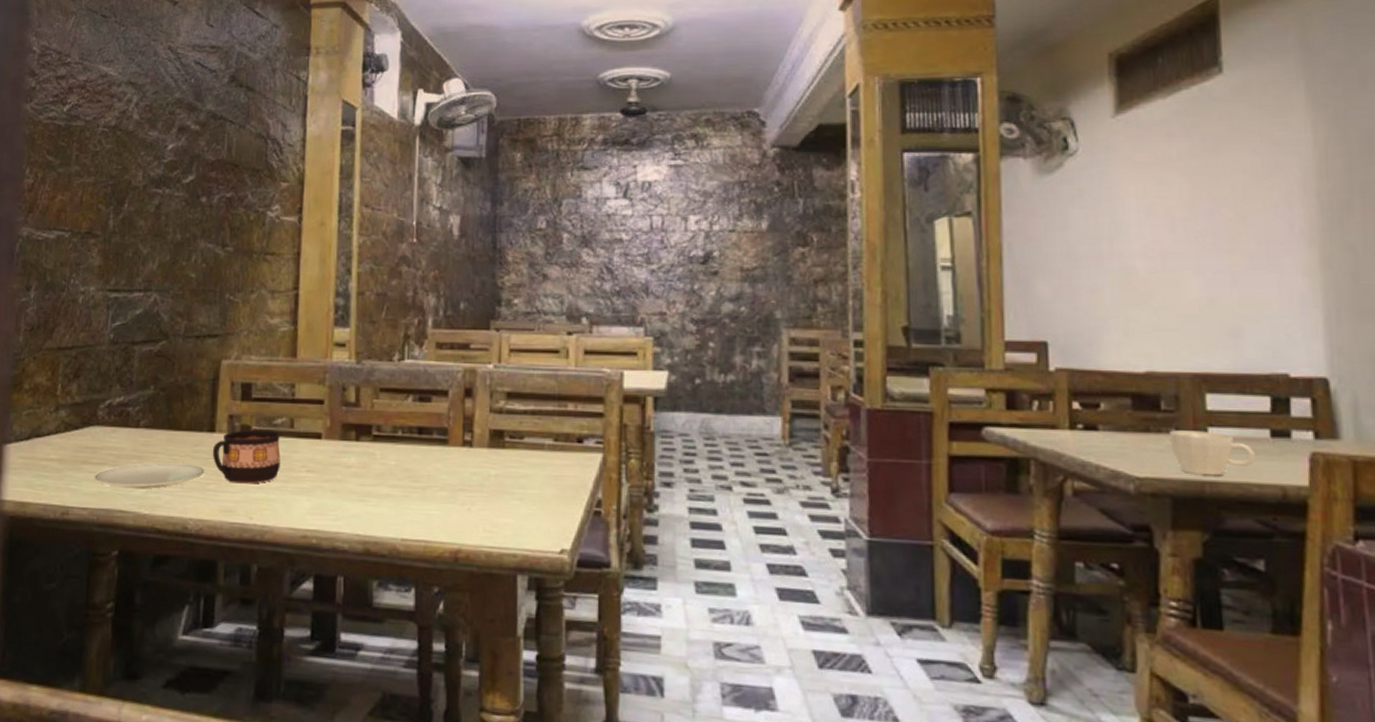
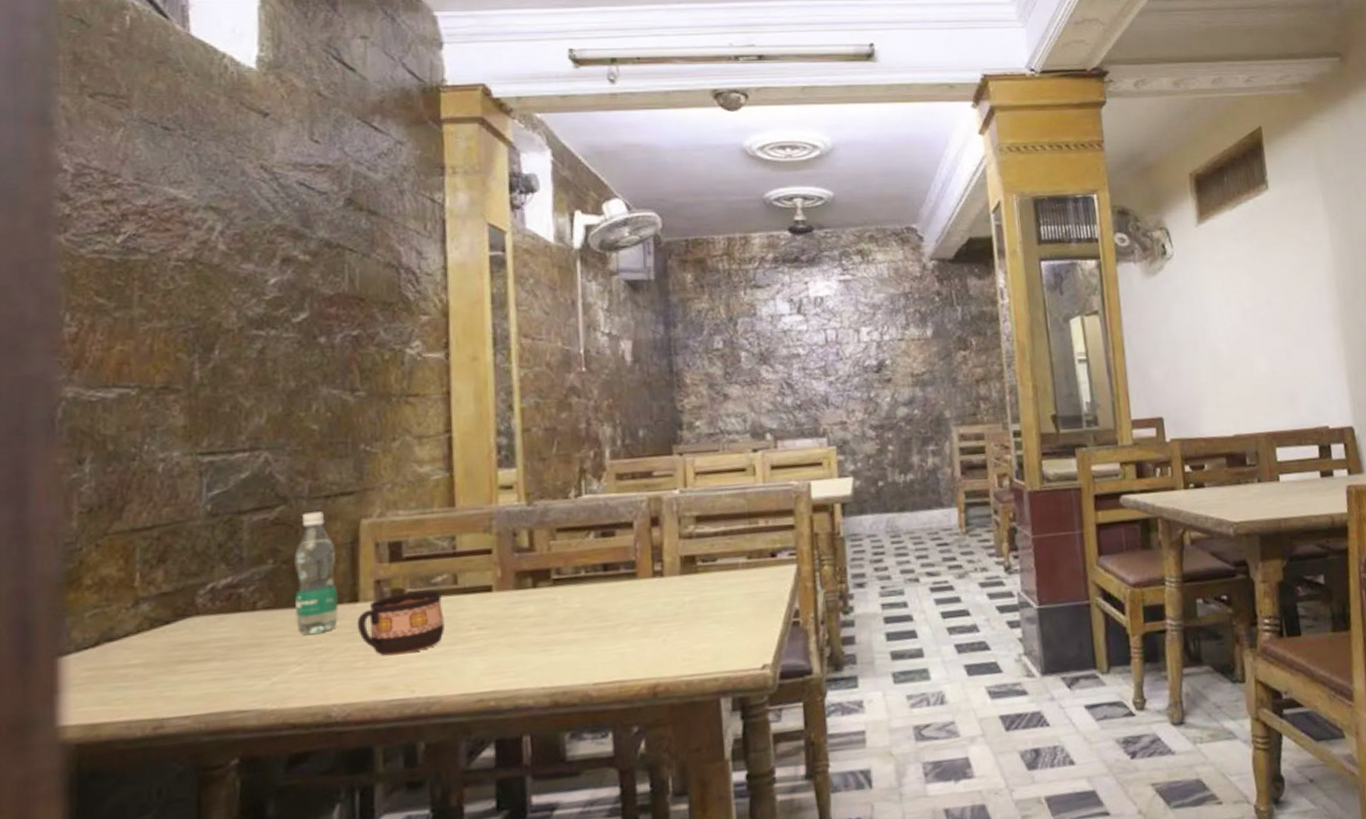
plate: present [94,462,205,489] -> none [197,642,349,685]
bottle: none [167,349,201,454] -> present [294,512,338,635]
cup: present [1169,430,1256,476] -> none [1254,478,1312,515]

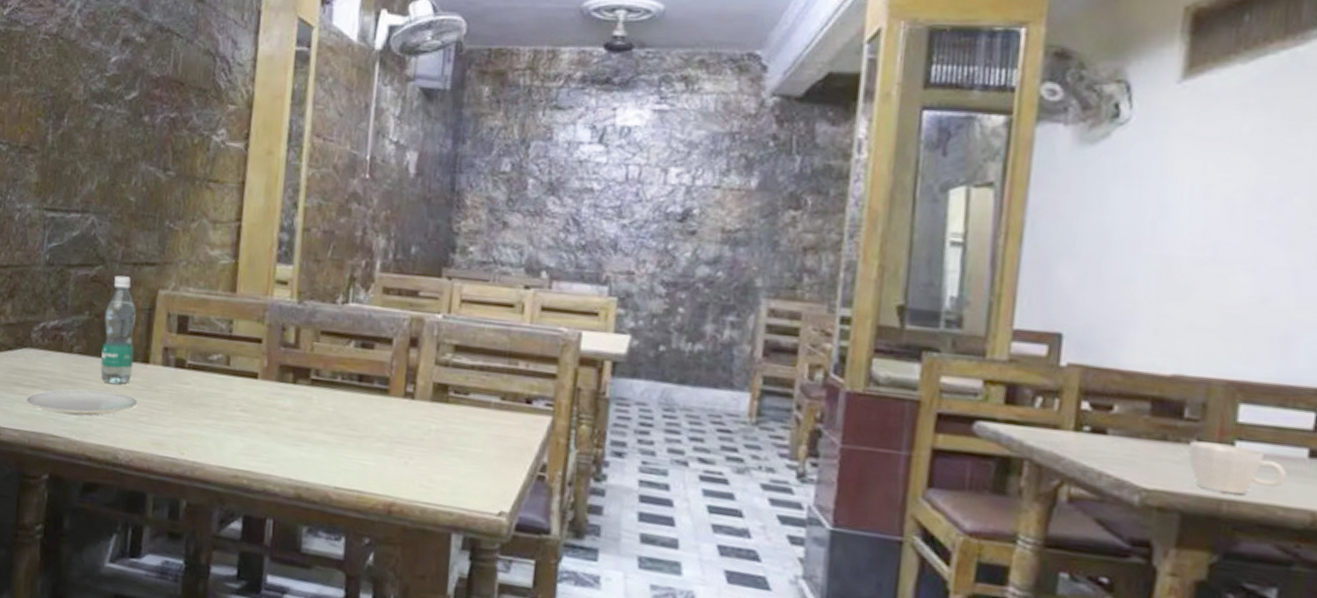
plate: none [197,642,349,685] -> present [26,389,138,416]
cup: present [356,590,445,656] -> none [145,363,215,419]
cup: none [1254,478,1312,515] -> present [1188,441,1287,495]

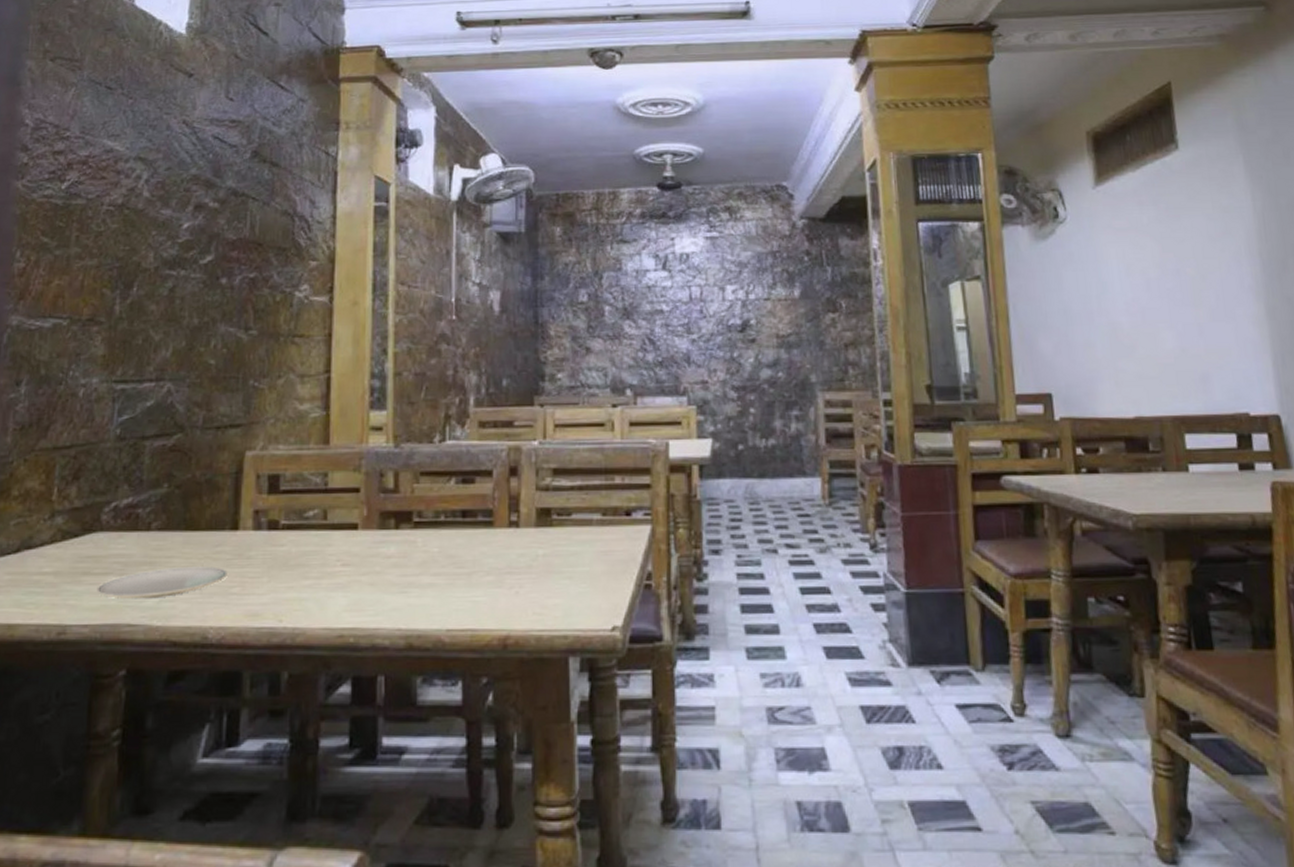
bottle: present [100,275,136,384] -> none [183,441,222,557]
cup: present [1188,441,1287,495] -> none [1158,468,1229,509]

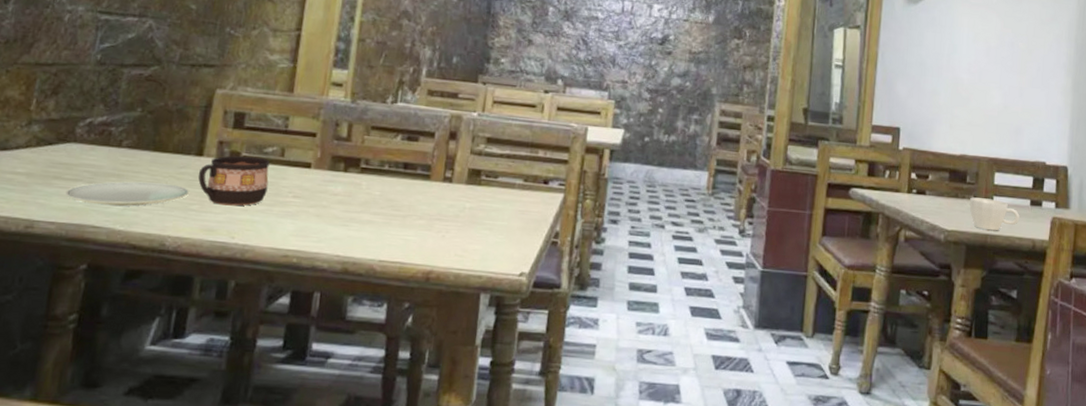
cup: none [235,523,313,584] -> present [198,155,270,206]
cup: none [1158,468,1229,509] -> present [969,197,1020,231]

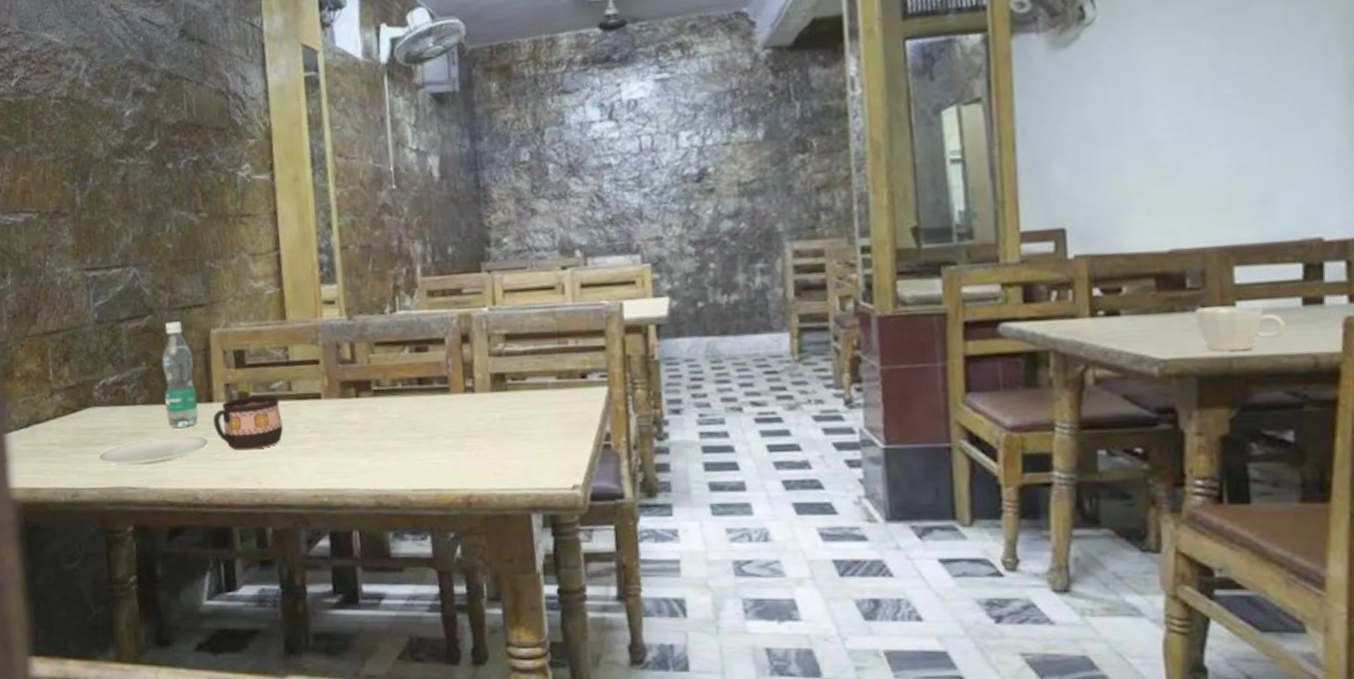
bottle: none [150,75,192,176] -> present [161,321,199,427]

